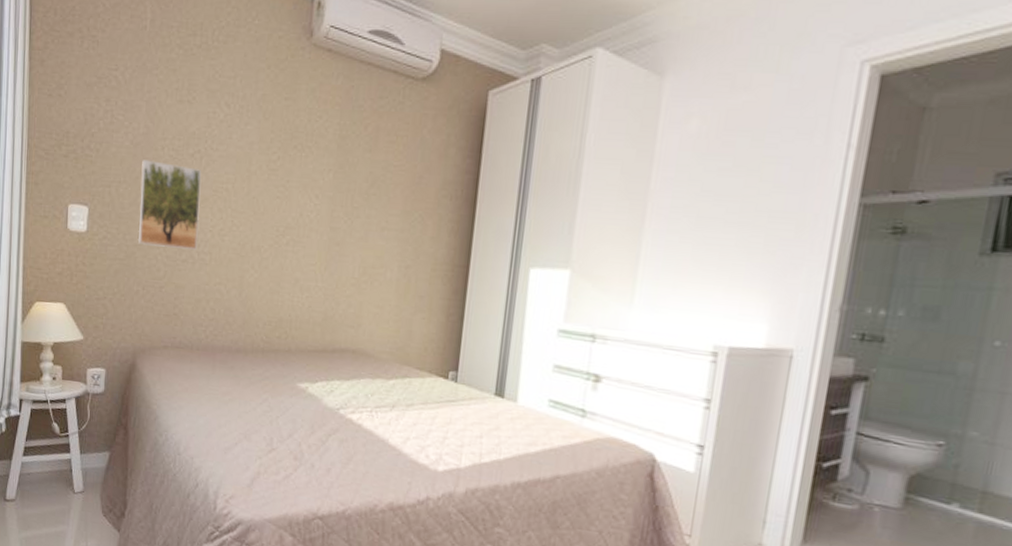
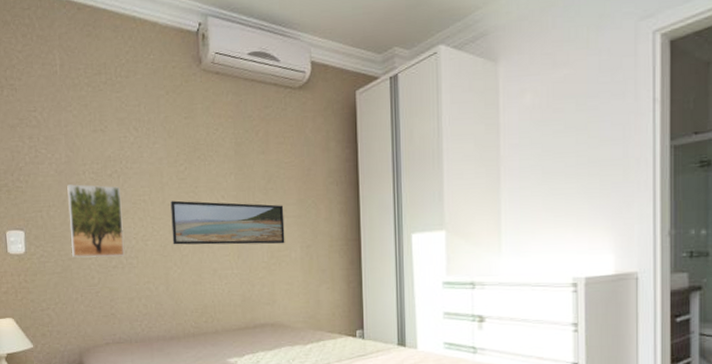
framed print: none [253,193,386,260] -> present [170,200,285,245]

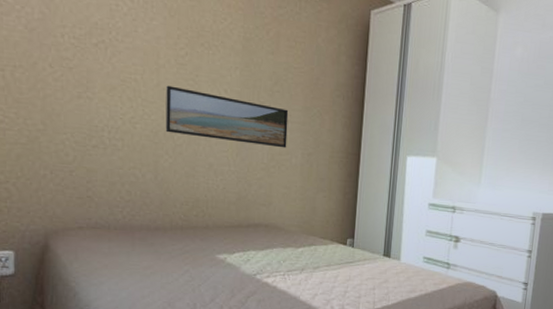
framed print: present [67,184,124,258] -> none [40,45,109,136]

